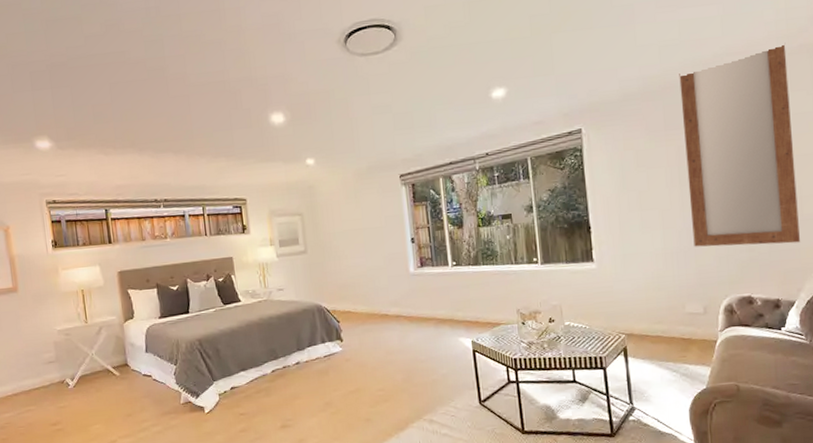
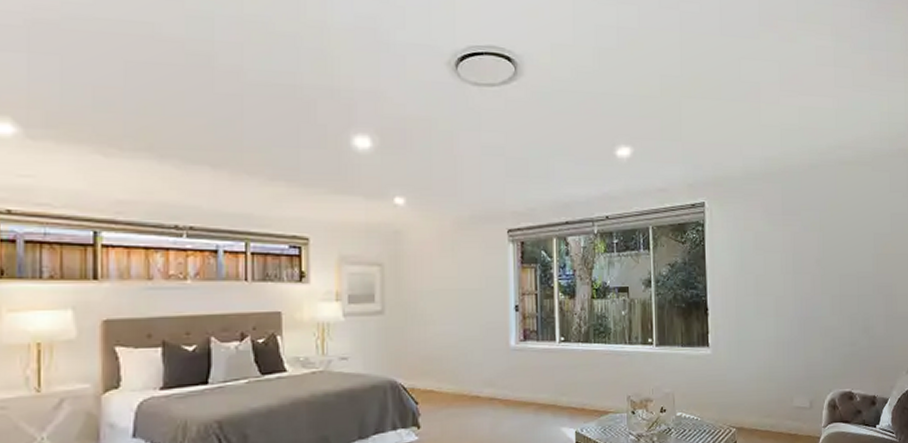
home mirror: present [679,42,800,247] -> none [797,144,894,340]

